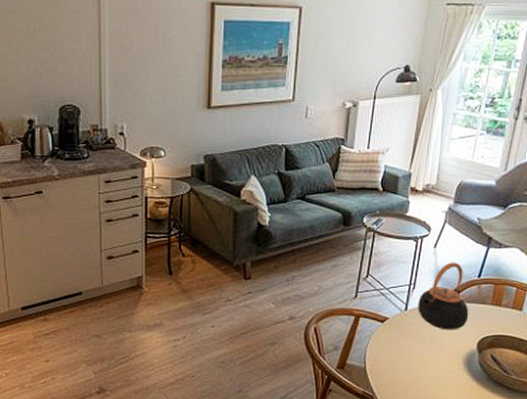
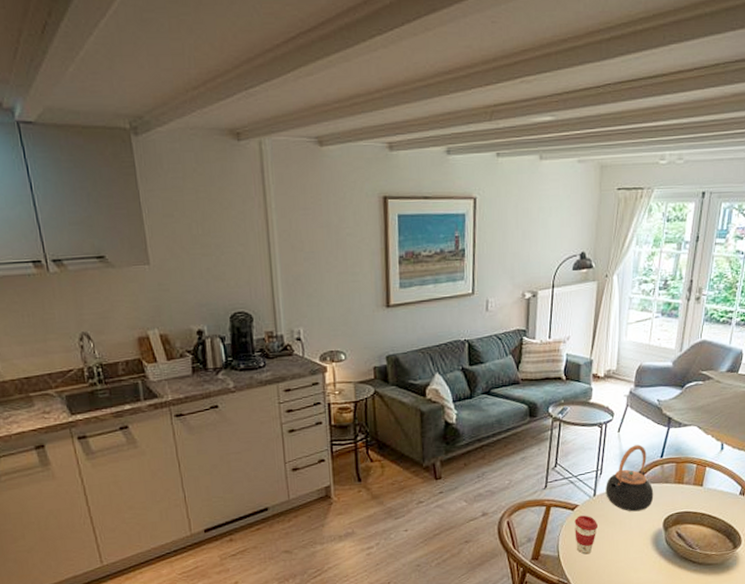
coffee cup: none [383,329,408,369] -> present [574,515,598,555]

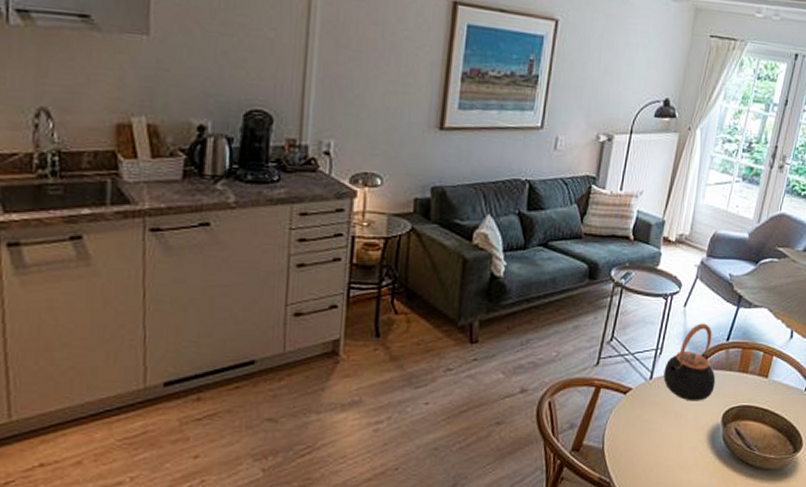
coffee cup: present [574,515,598,555] -> none [624,401,651,449]

